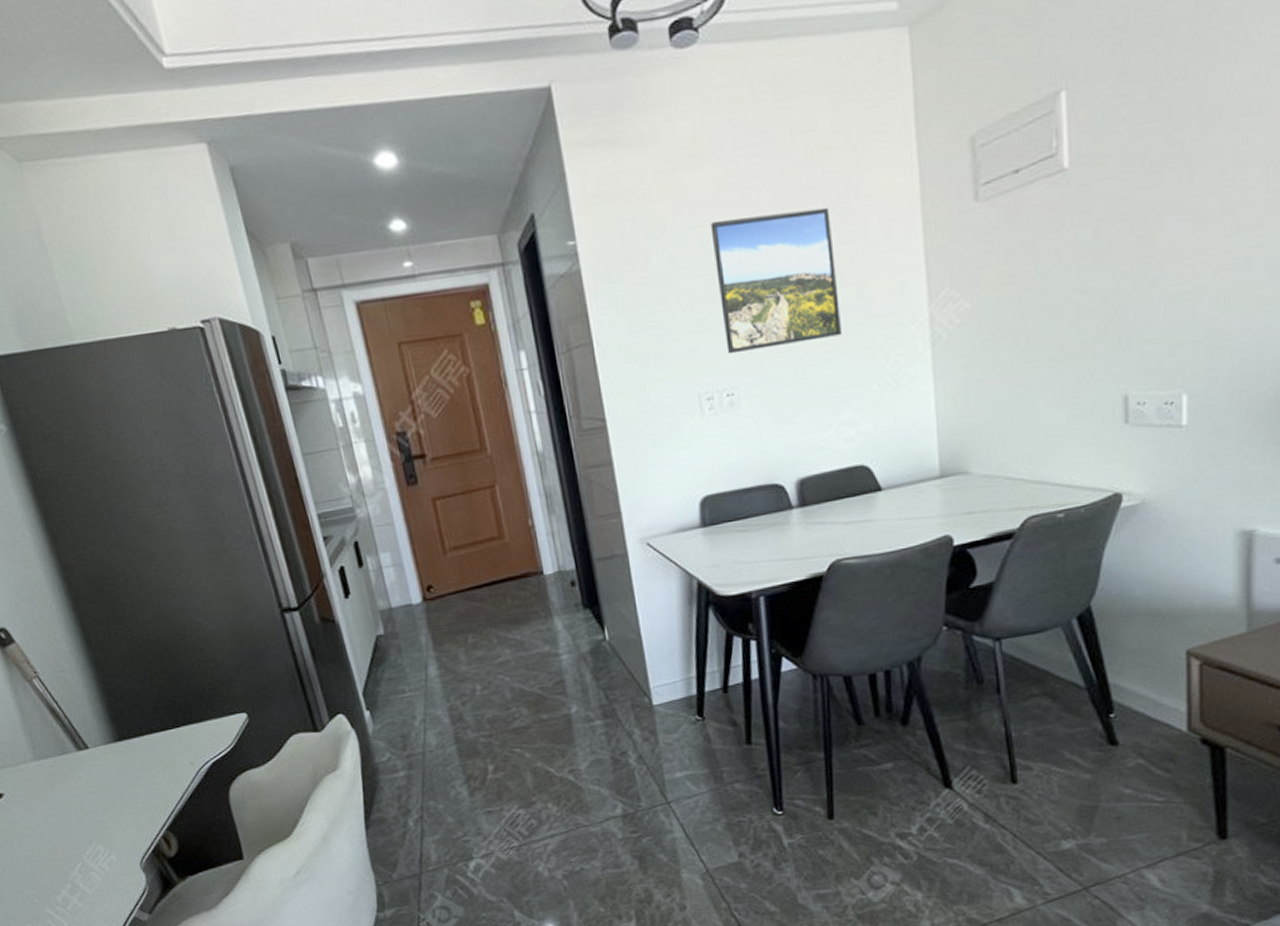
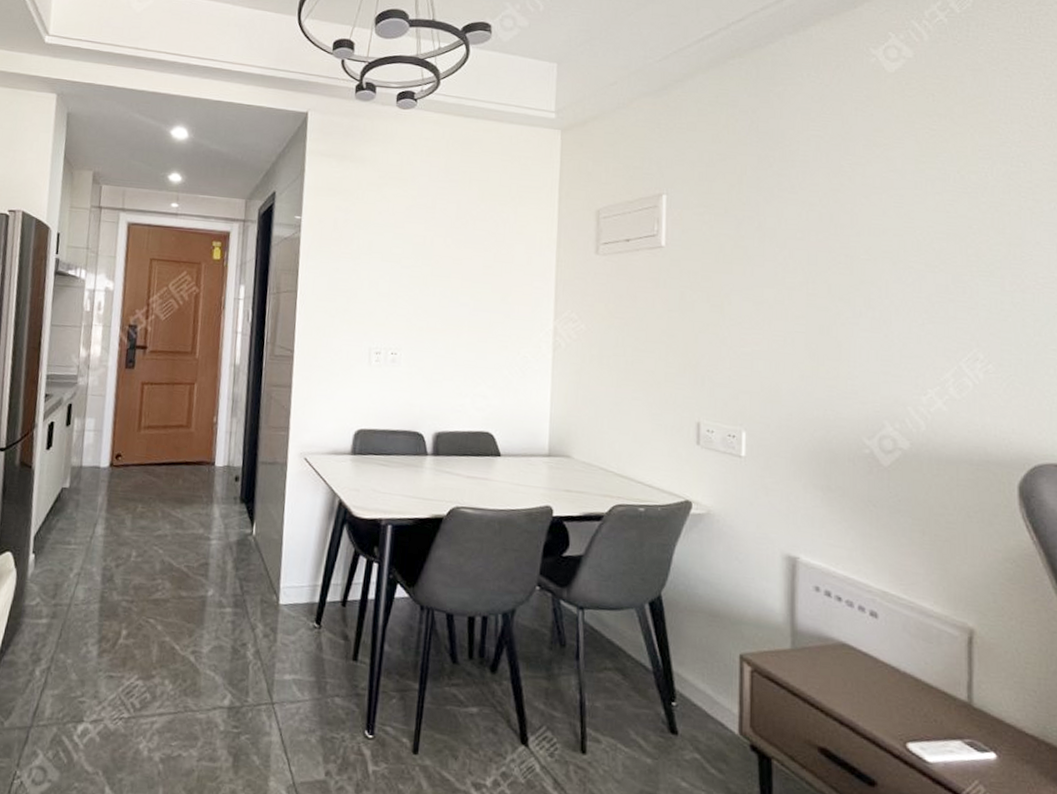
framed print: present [710,207,842,355] -> none [397,225,490,328]

